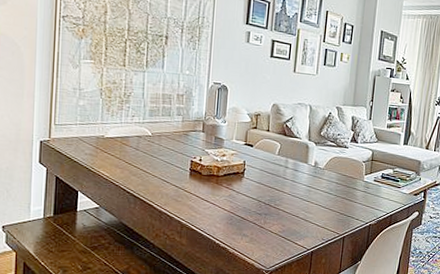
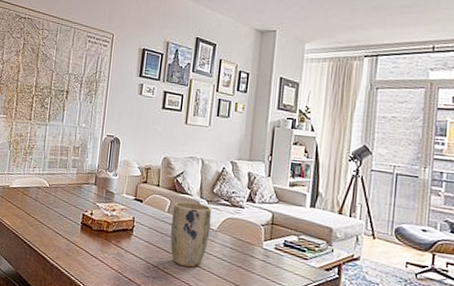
plant pot: none [281,144,320,203] -> present [170,201,212,268]

